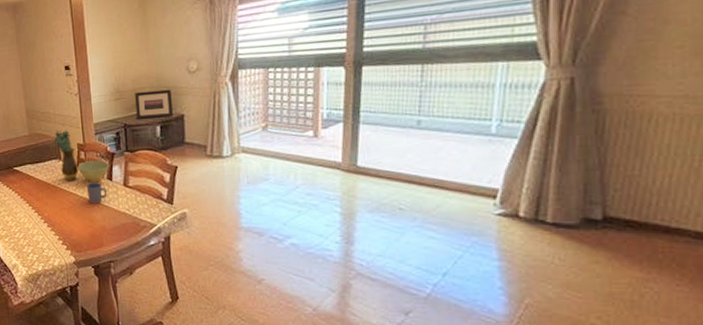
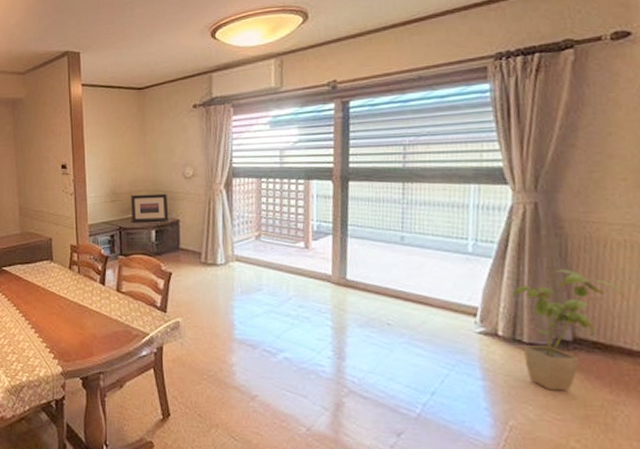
vase: present [54,129,79,181] -> none [47,229,71,284]
bowl: present [77,160,110,183] -> none [70,262,103,286]
mug: present [86,182,107,204] -> none [78,286,99,309]
house plant: none [539,146,668,270] -> present [513,269,625,391]

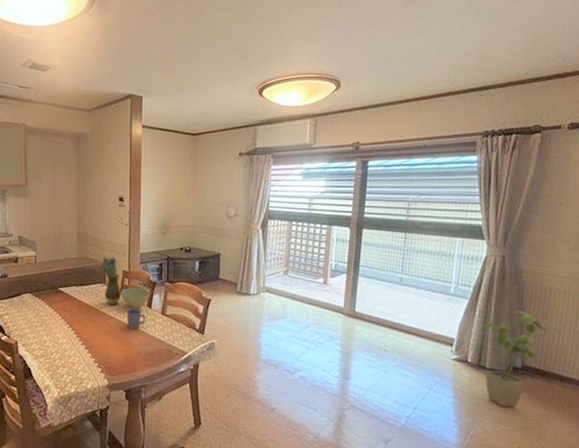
vase: none [47,229,71,284] -> present [101,256,122,306]
bowl: none [70,262,103,286] -> present [120,287,151,309]
mug: none [78,286,99,309] -> present [127,308,146,329]
picture frame: present [131,193,168,222] -> none [179,229,211,254]

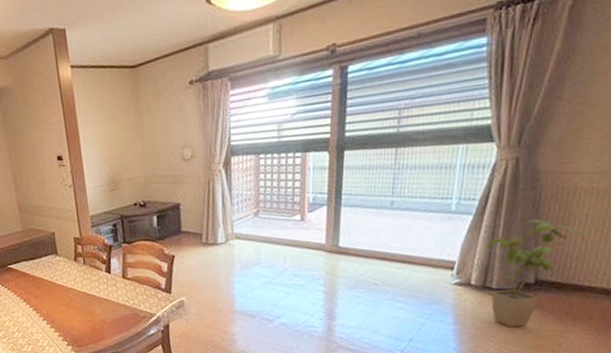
vase: present [101,256,122,306] -> none [49,223,77,277]
bowl: present [120,287,151,309] -> none [75,253,108,277]
mug: present [127,308,146,329] -> none [85,276,107,298]

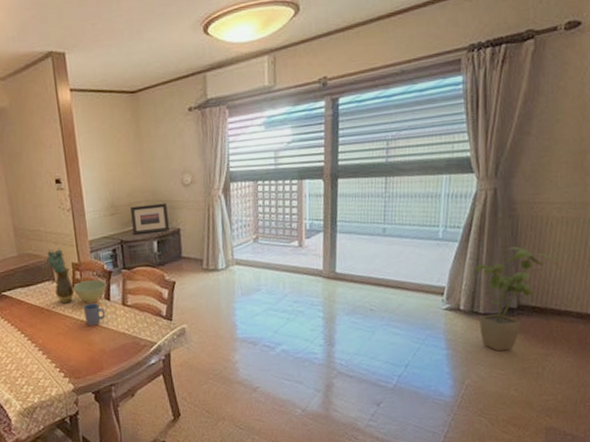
vase: none [49,223,77,277] -> present [46,248,75,304]
bowl: none [75,253,108,277] -> present [73,279,107,304]
mug: none [85,276,107,298] -> present [83,303,106,326]
picture frame: none [130,178,169,210] -> present [130,202,169,235]

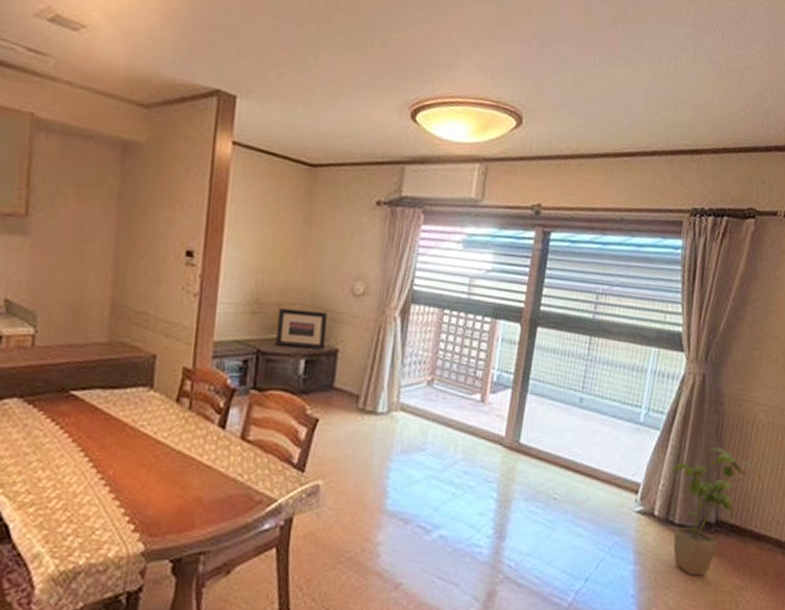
vase: present [46,248,75,304] -> none [148,342,178,423]
bowl: present [73,279,107,304] -> none [176,395,226,430]
mug: present [83,303,106,326] -> none [184,429,215,462]

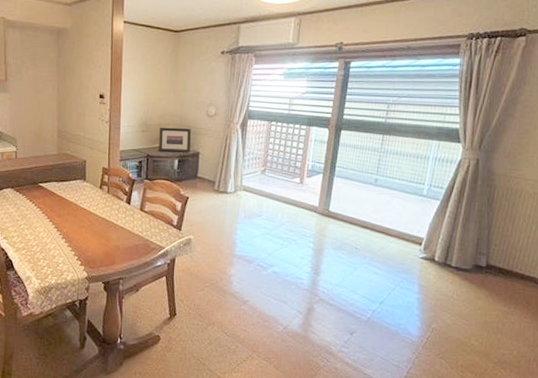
house plant: present [673,447,761,576] -> none [450,212,527,304]

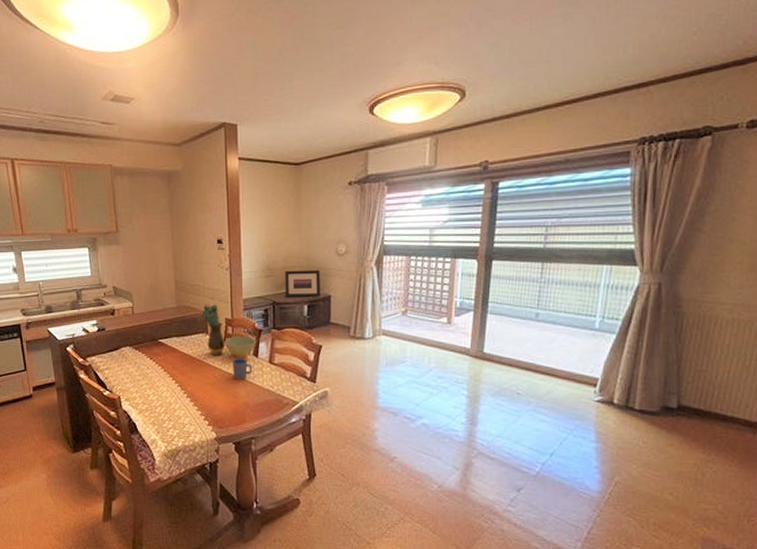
vase: none [81,152,101,202] -> present [202,303,226,356]
bowl: none [100,184,130,205] -> present [224,335,257,358]
mug: none [106,204,125,225] -> present [232,358,252,380]

